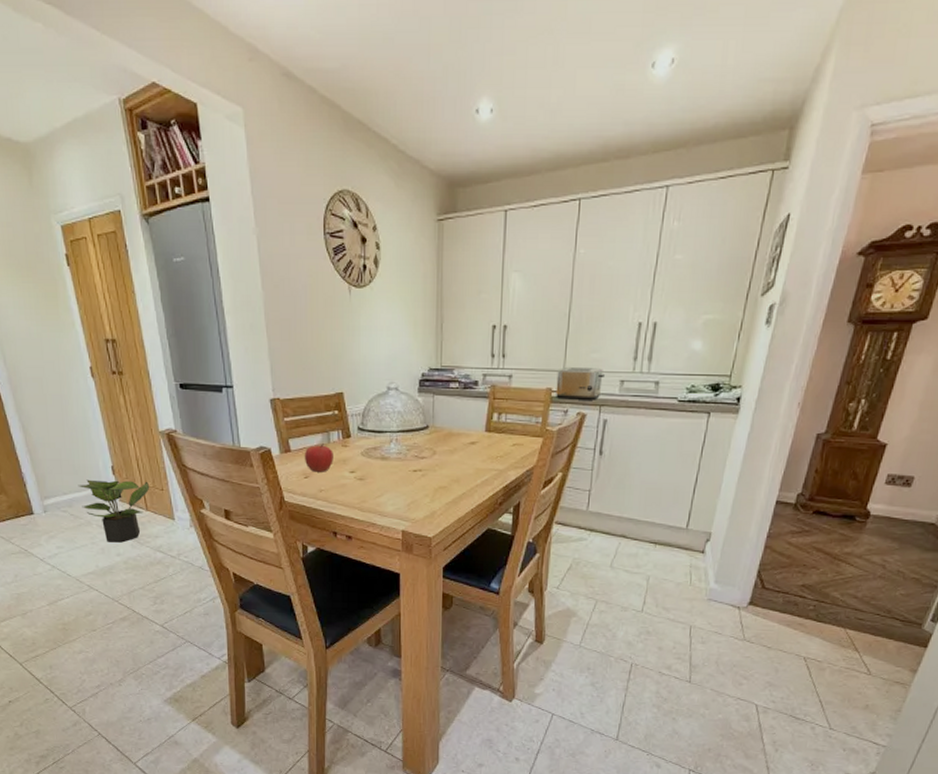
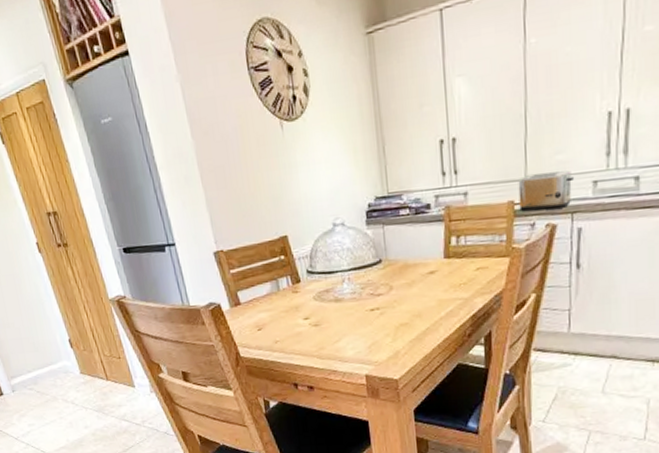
potted plant: present [78,479,150,543] -> none [40,351,108,416]
fruit: present [304,444,333,472] -> none [254,292,286,323]

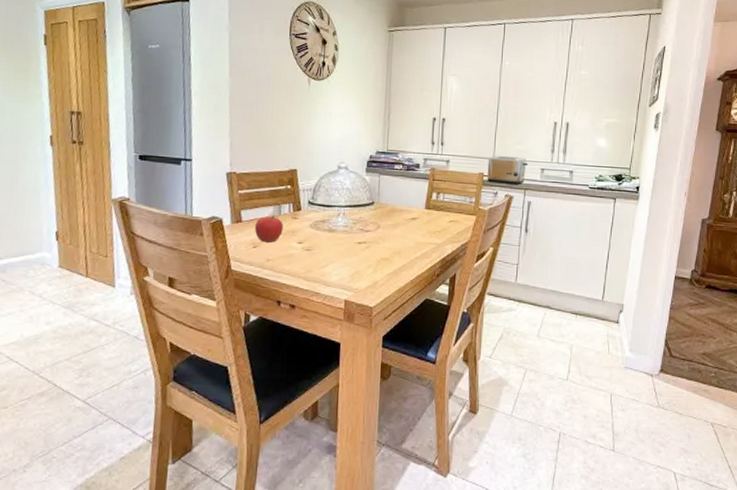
fruit: none [254,292,286,323] -> present [254,215,283,242]

